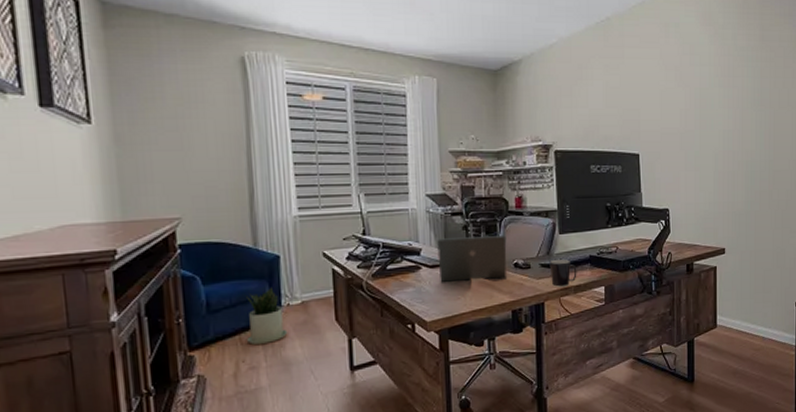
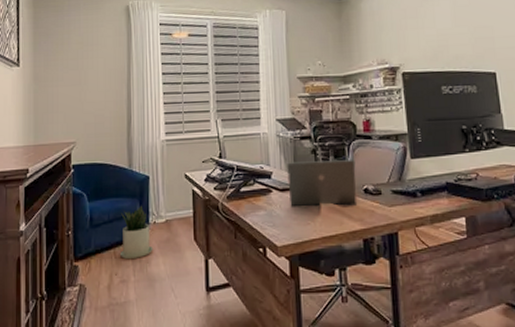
mug: present [549,258,577,288] -> none [401,185,433,217]

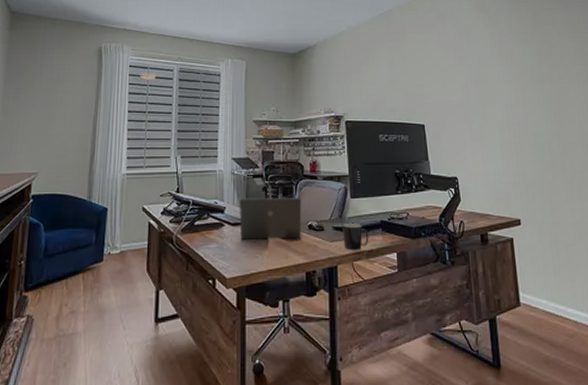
planter: present [119,205,154,259] -> none [71,236,106,289]
mug: none [401,185,433,217] -> present [342,222,369,252]

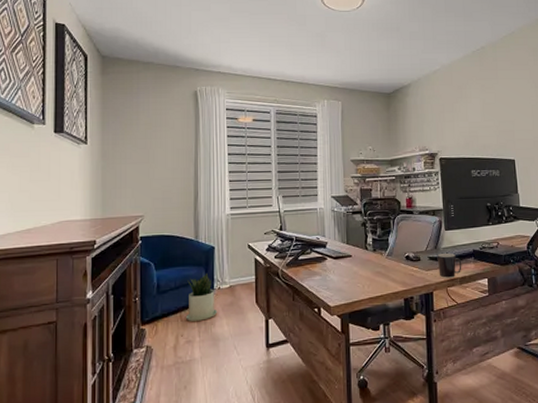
planter: none [71,236,106,289] -> present [185,273,218,321]
laptop: present [239,198,302,240] -> none [340,231,400,271]

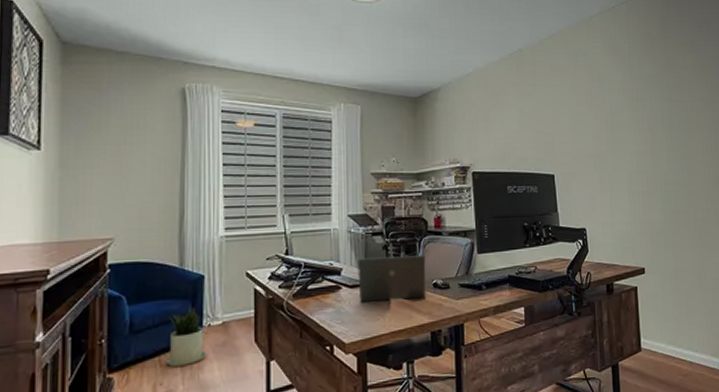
laptop: none [340,231,400,271] -> present [358,255,426,302]
mug: present [437,252,462,279] -> none [468,278,496,309]

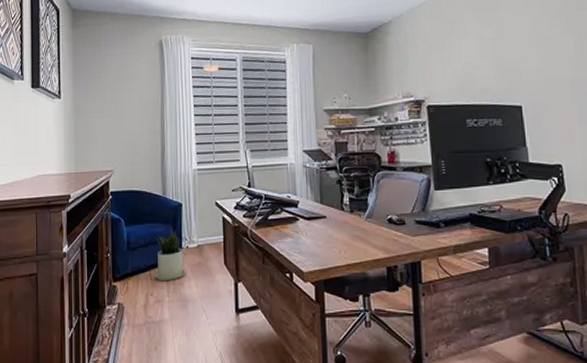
laptop: present [358,255,426,302] -> none [313,190,381,234]

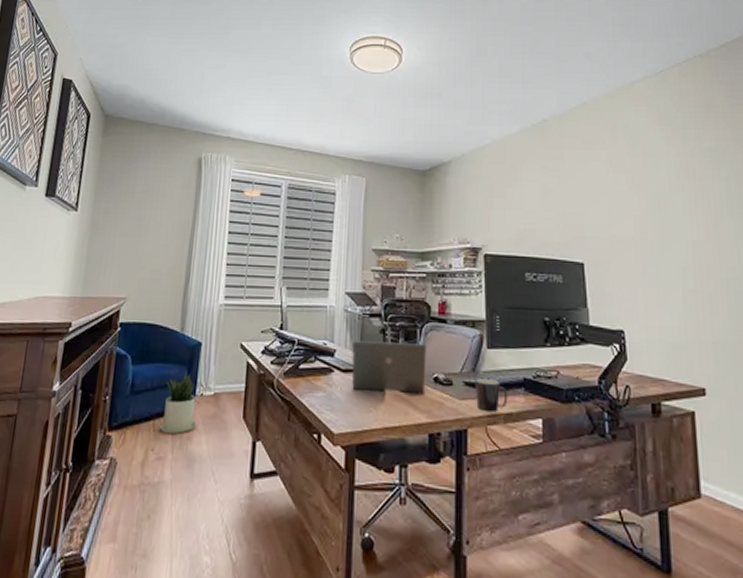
laptop: none [313,190,381,234] -> present [351,341,427,394]
mug: none [425,216,456,247] -> present [475,377,508,414]

